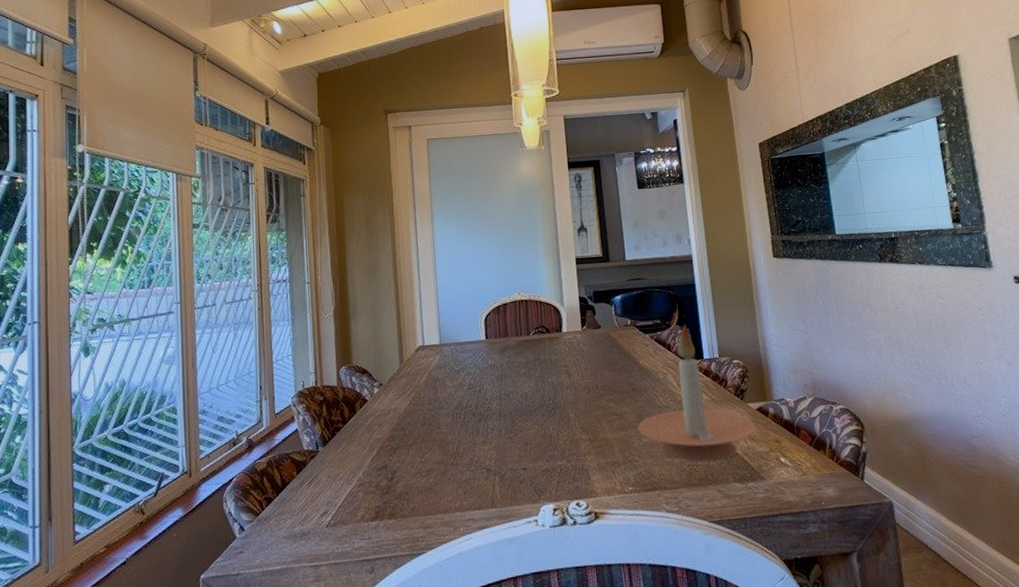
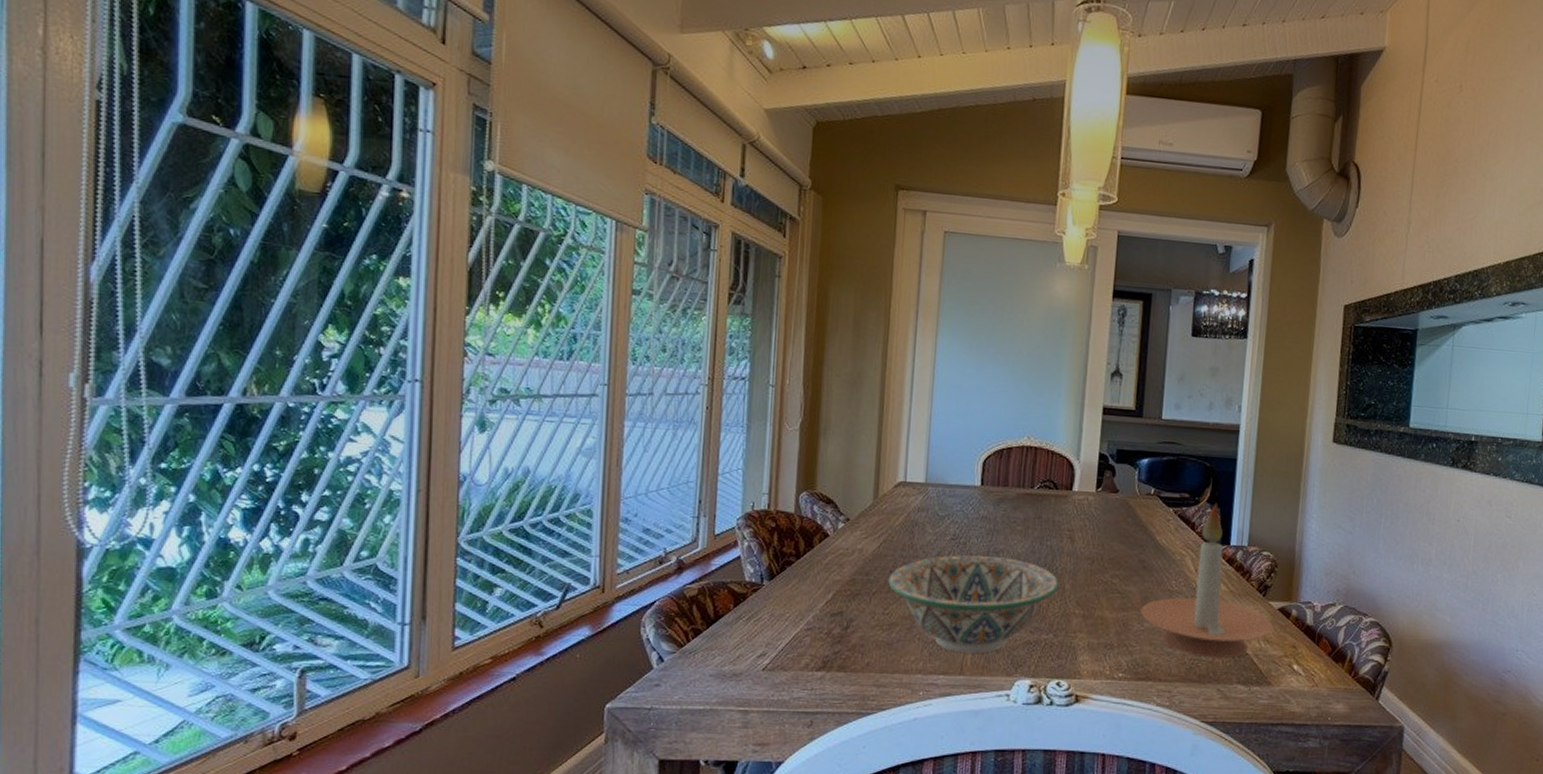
decorative bowl: none [421,398,564,488] -> present [888,555,1058,654]

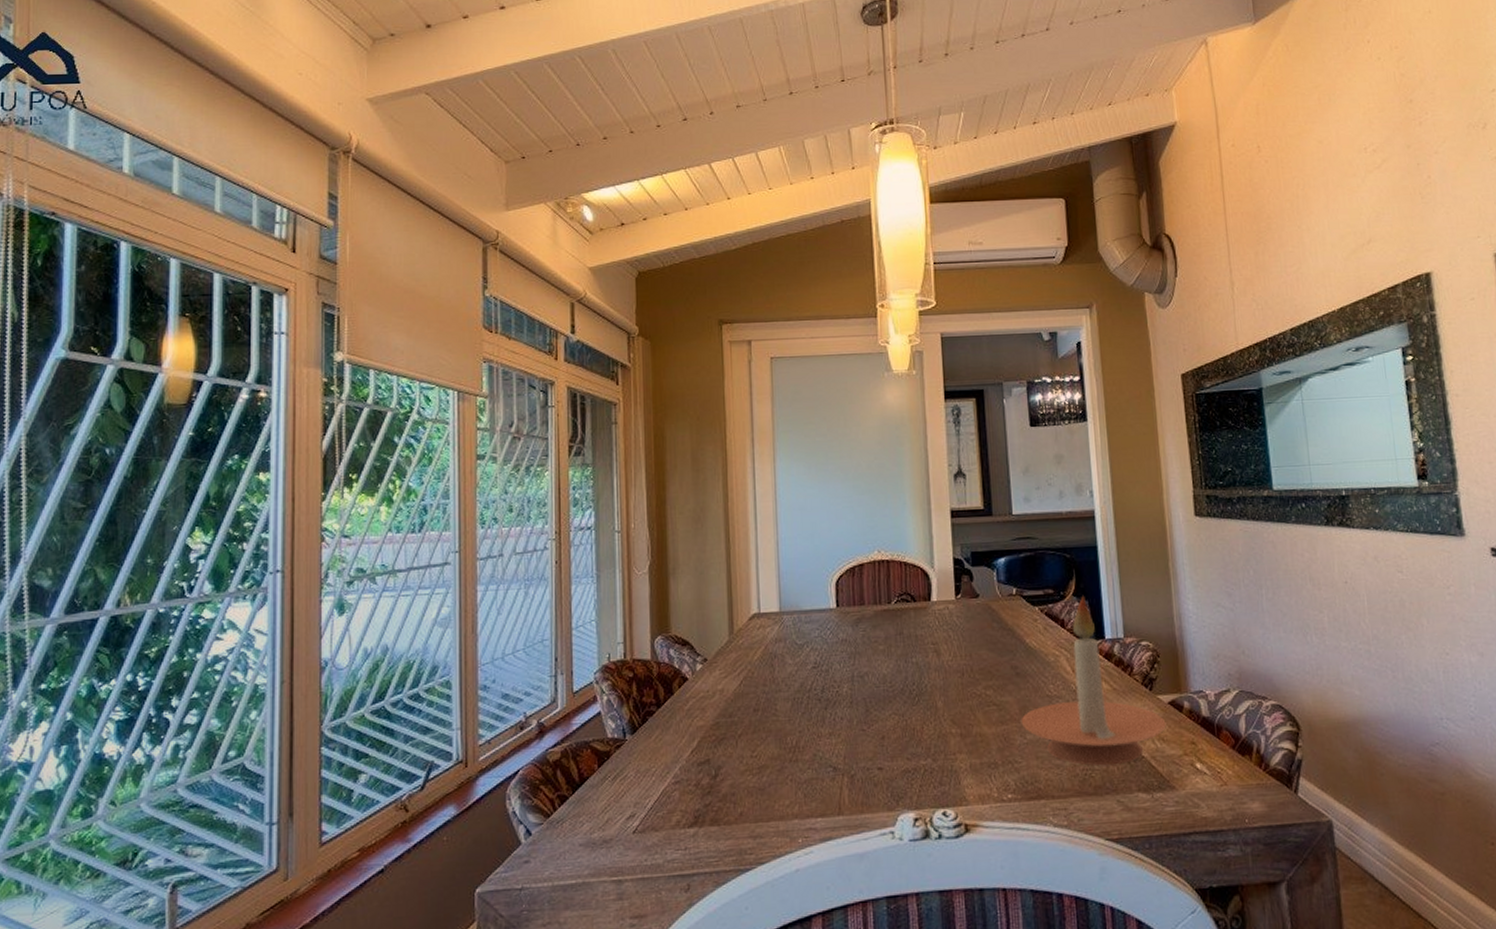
decorative bowl: present [888,555,1058,654] -> none [753,681,930,791]

